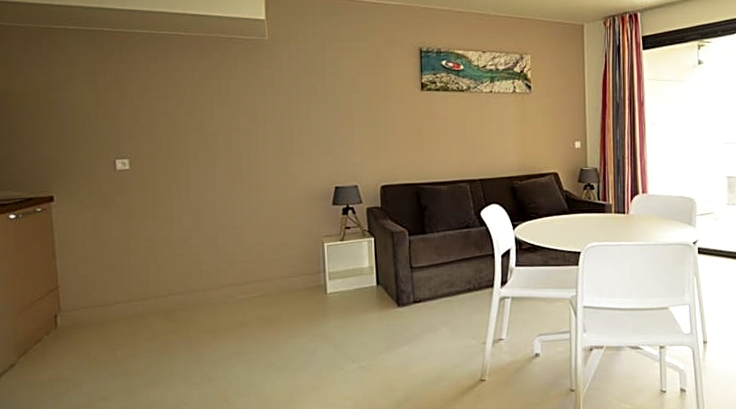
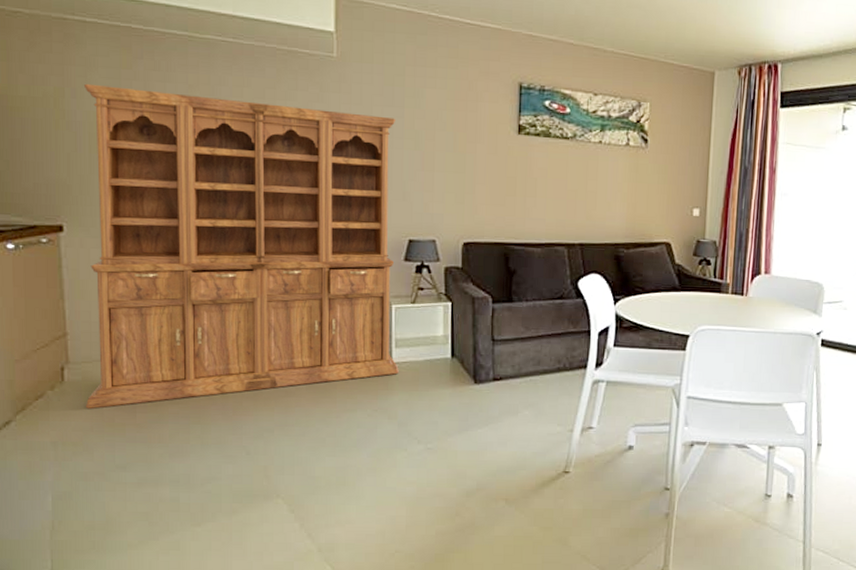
bookcase: none [68,78,333,350] -> present [85,83,399,410]

